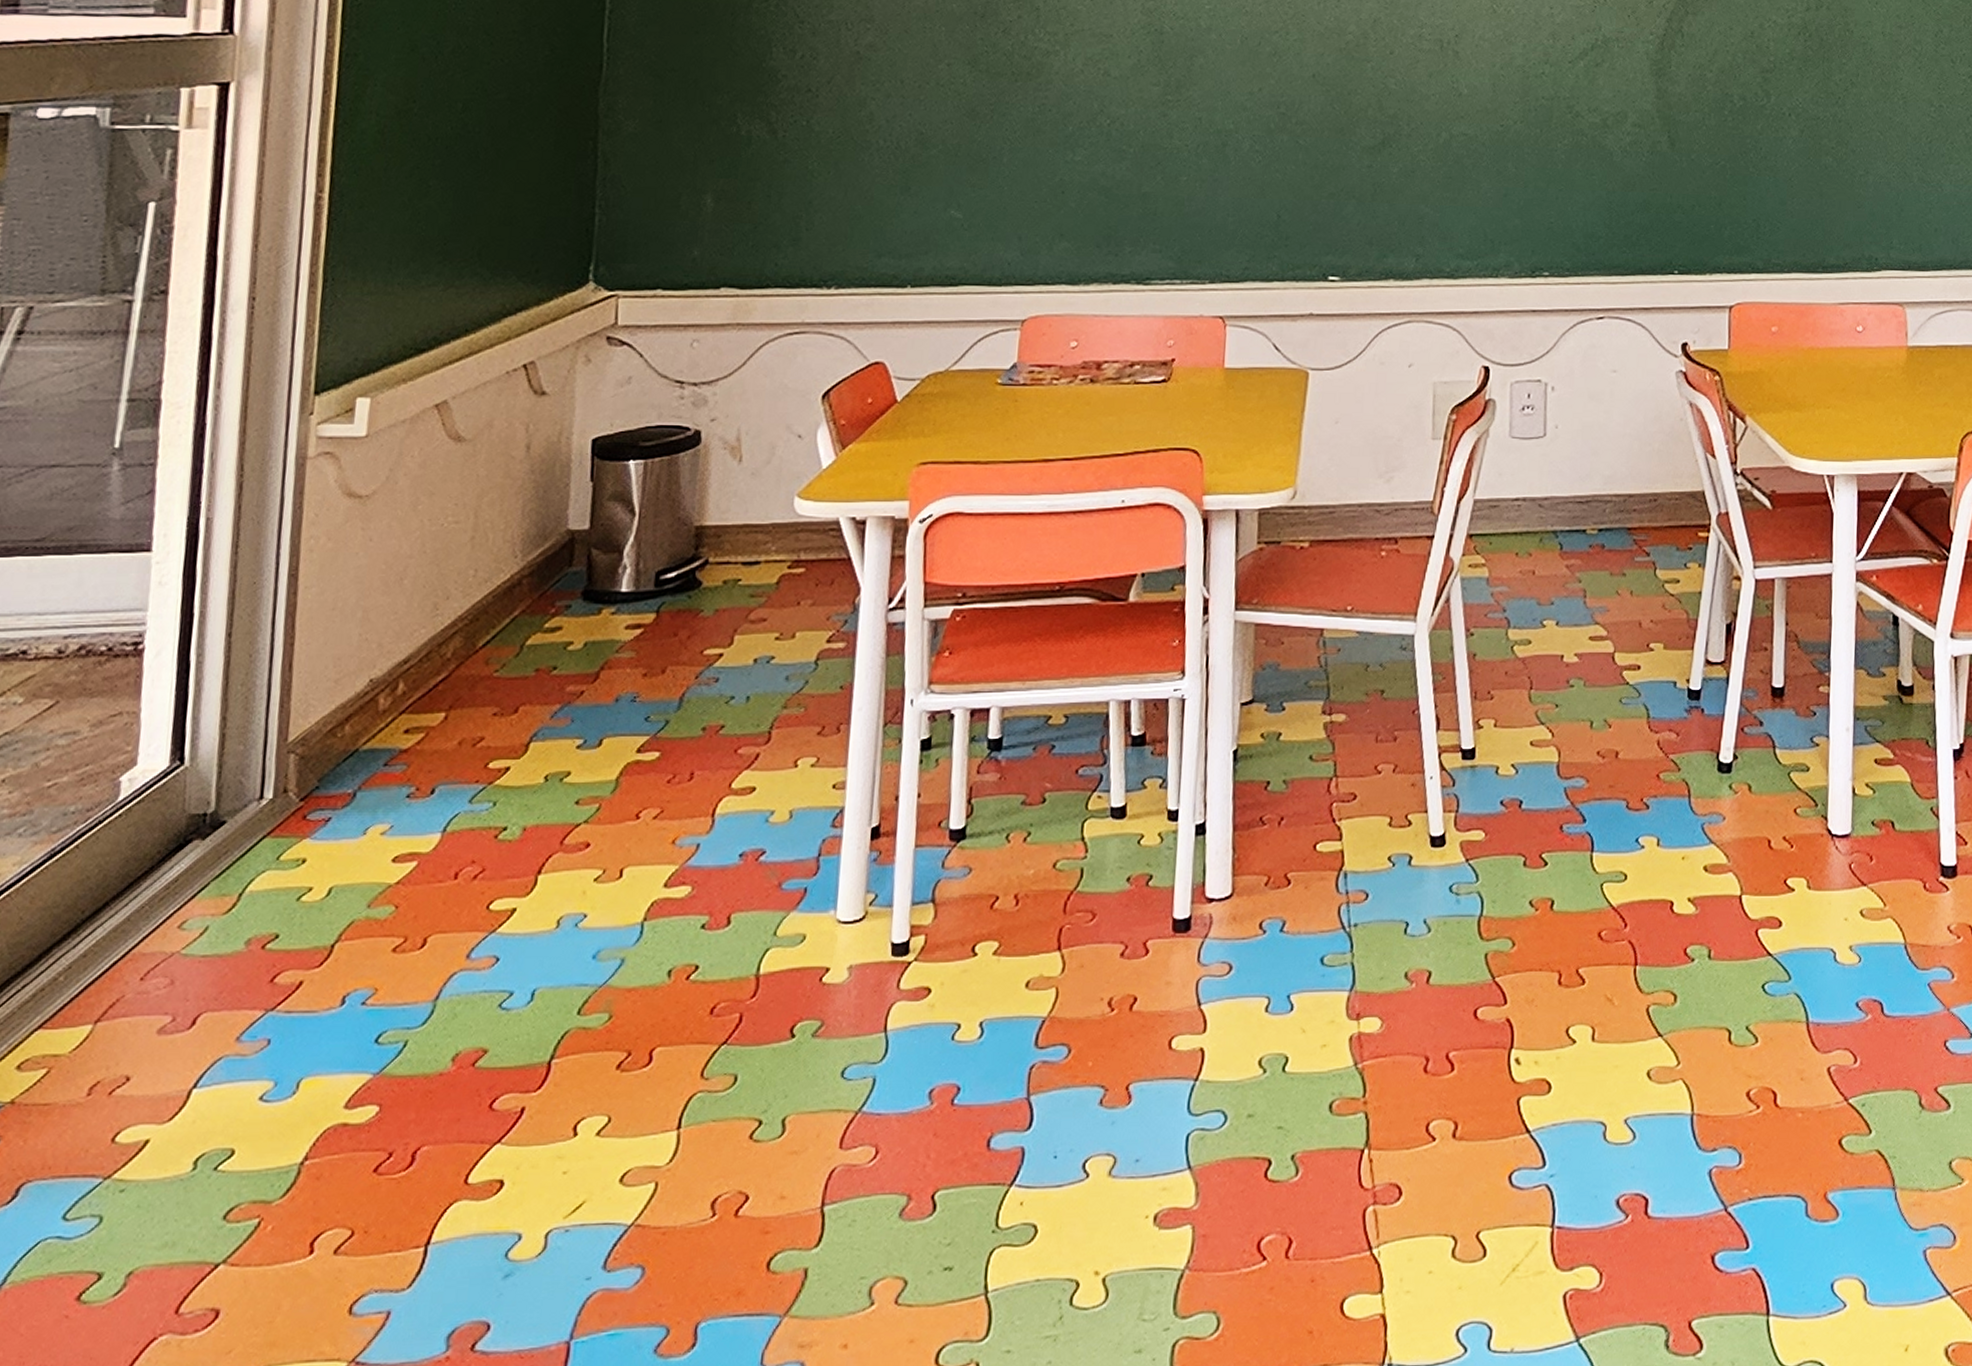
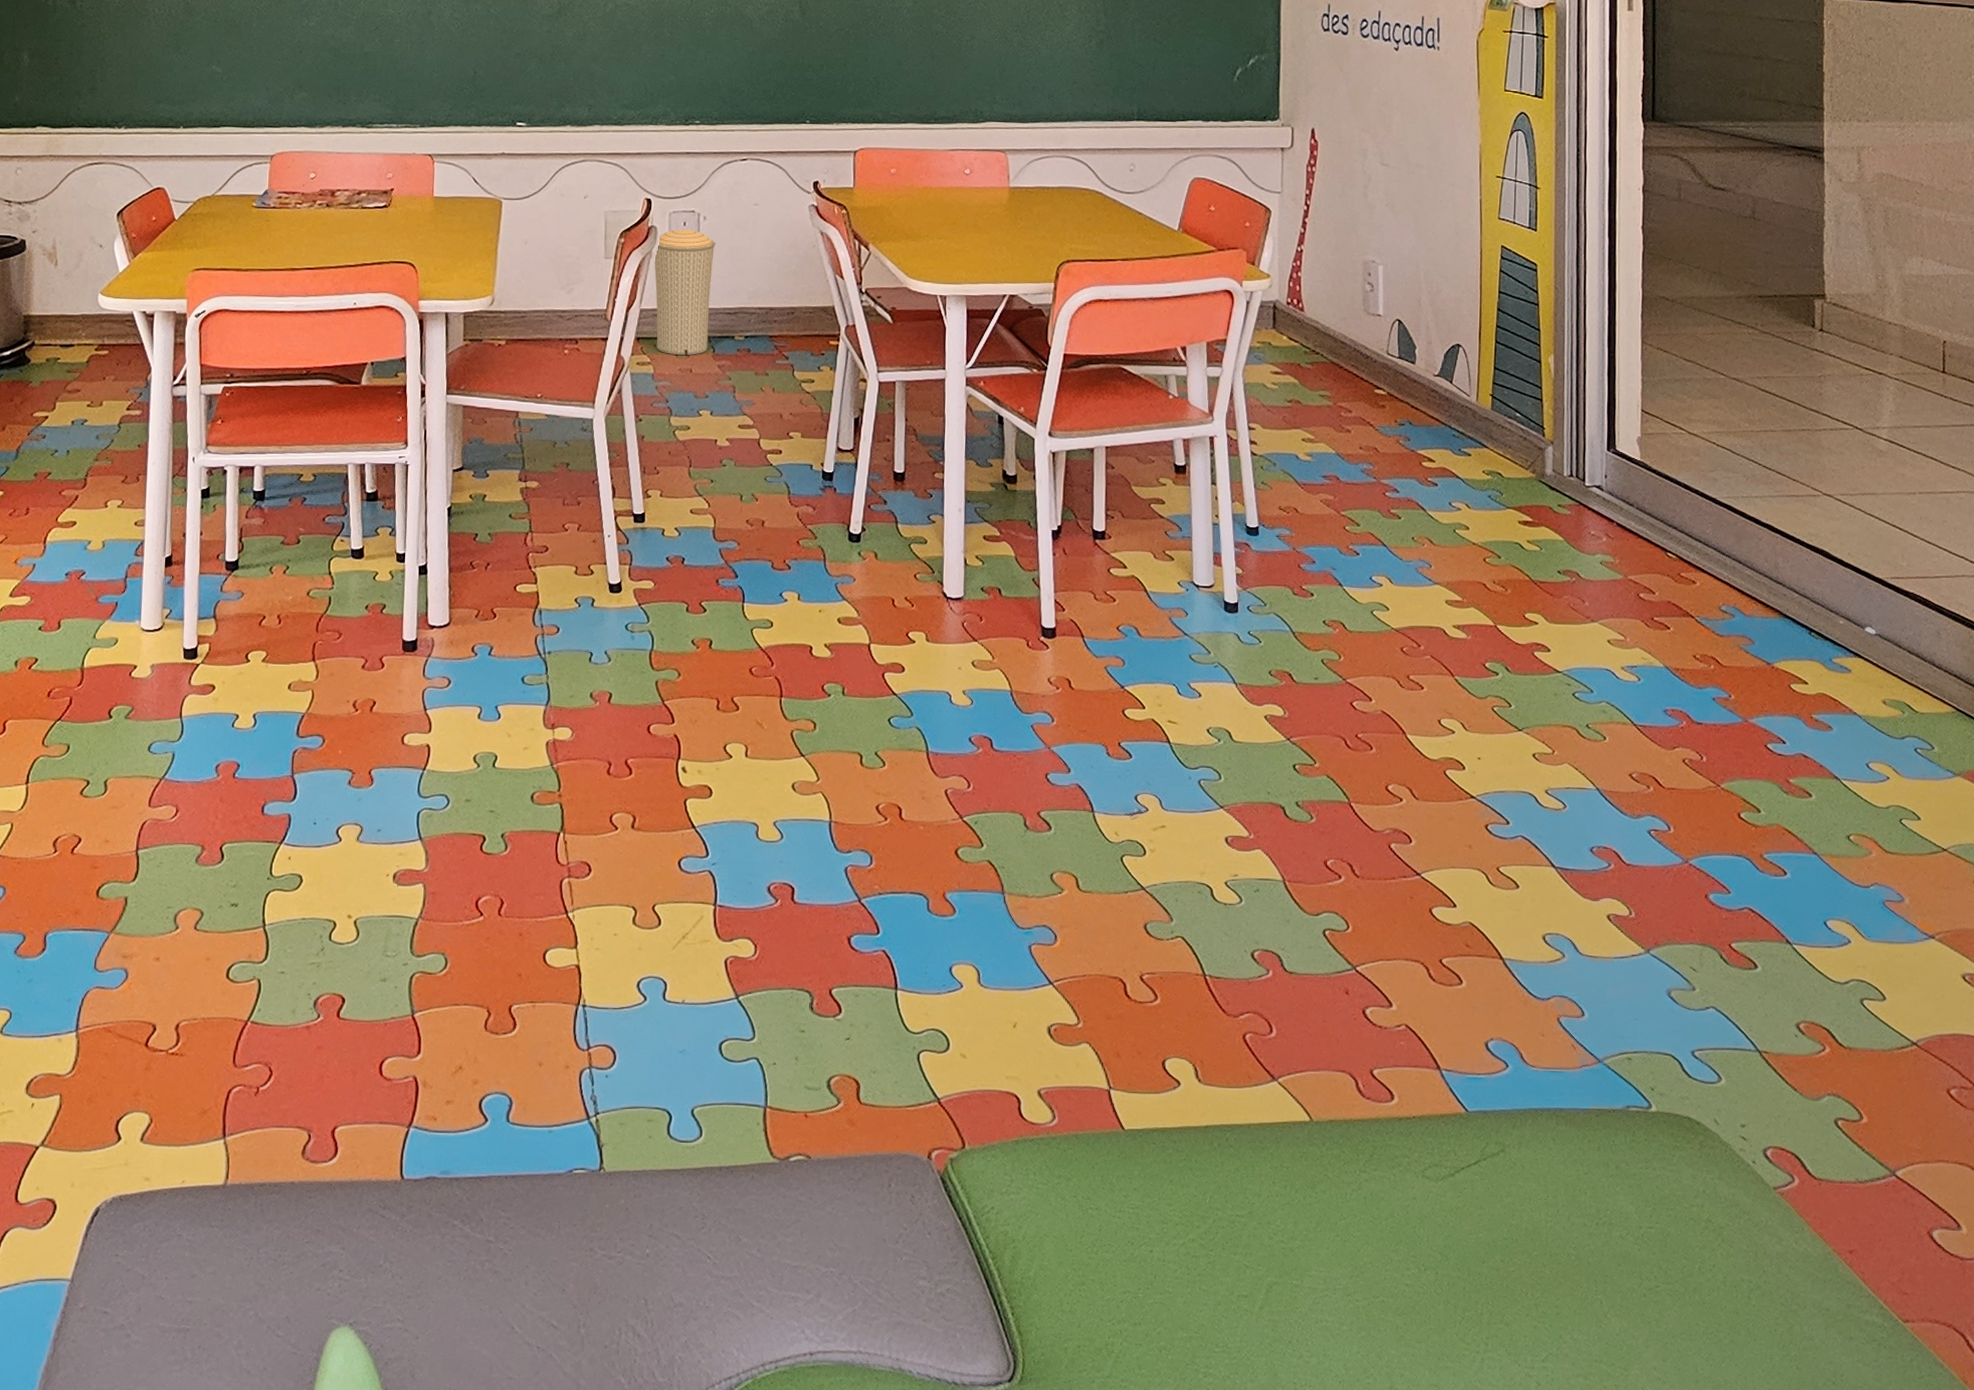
trash can: none [1491,402,1566,554] -> present [653,229,716,355]

